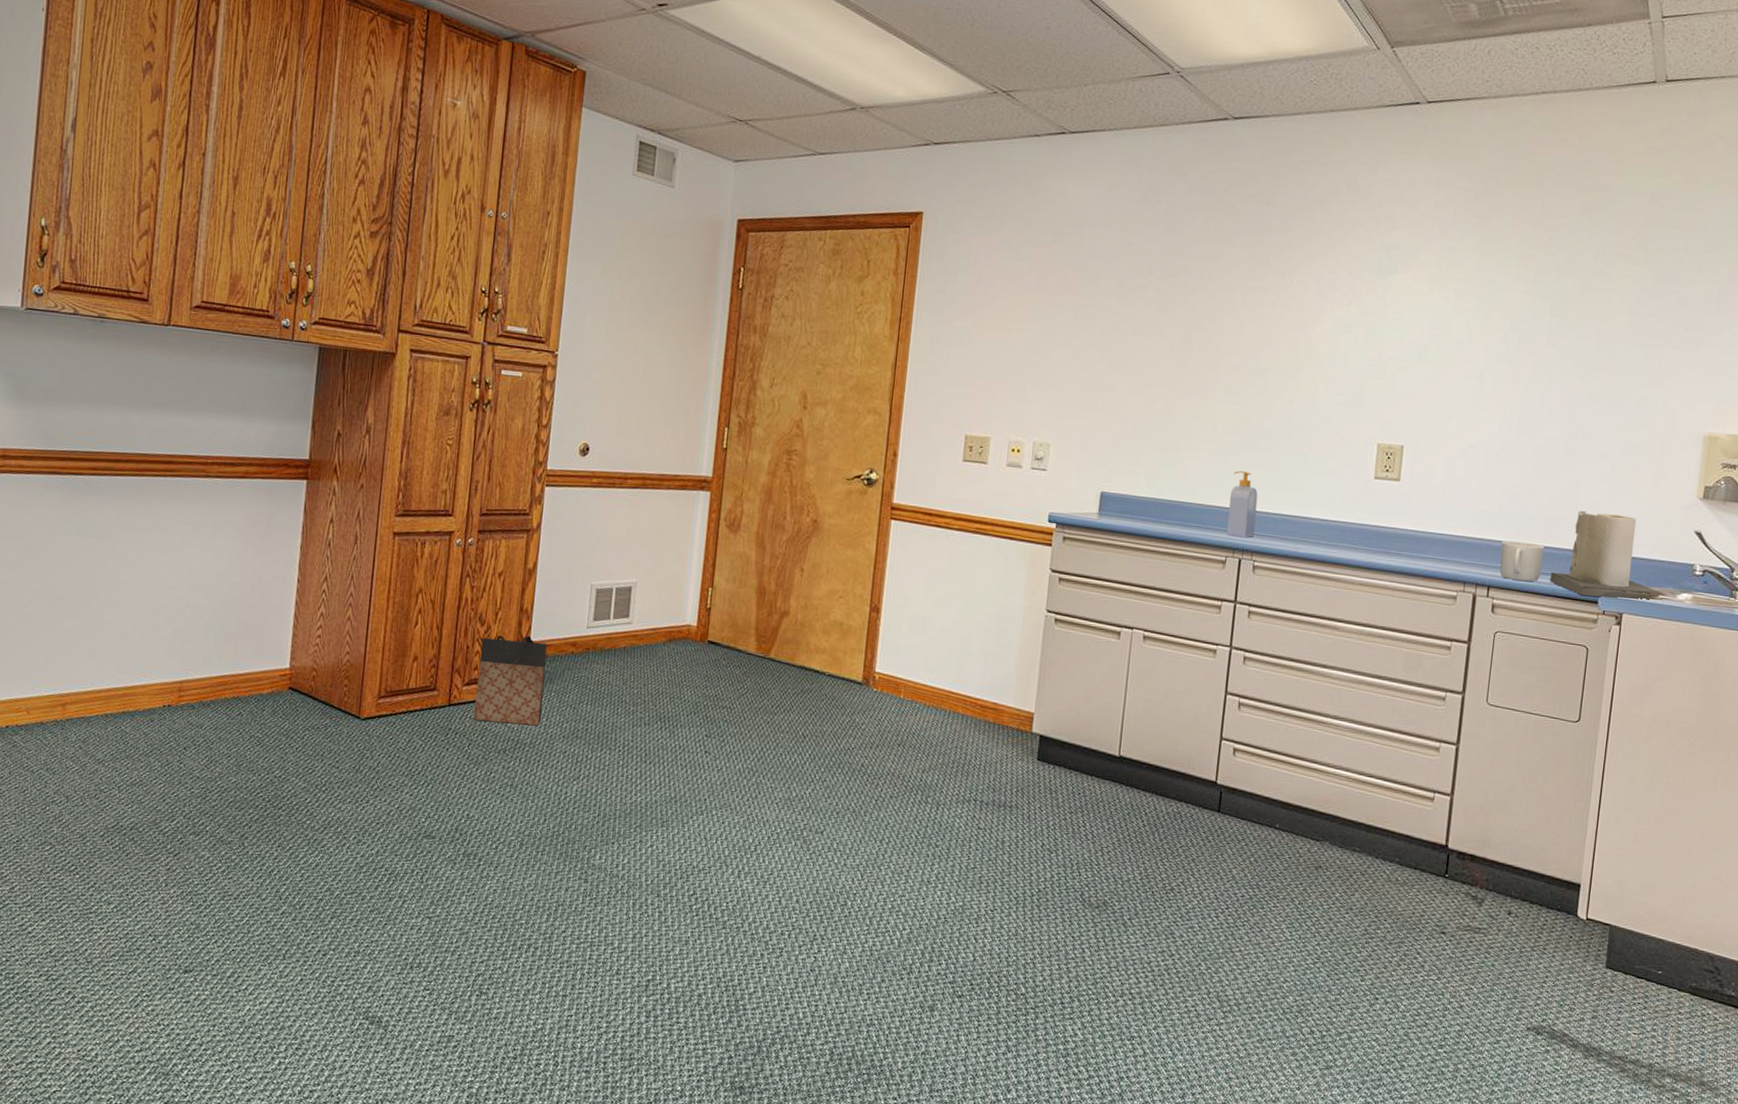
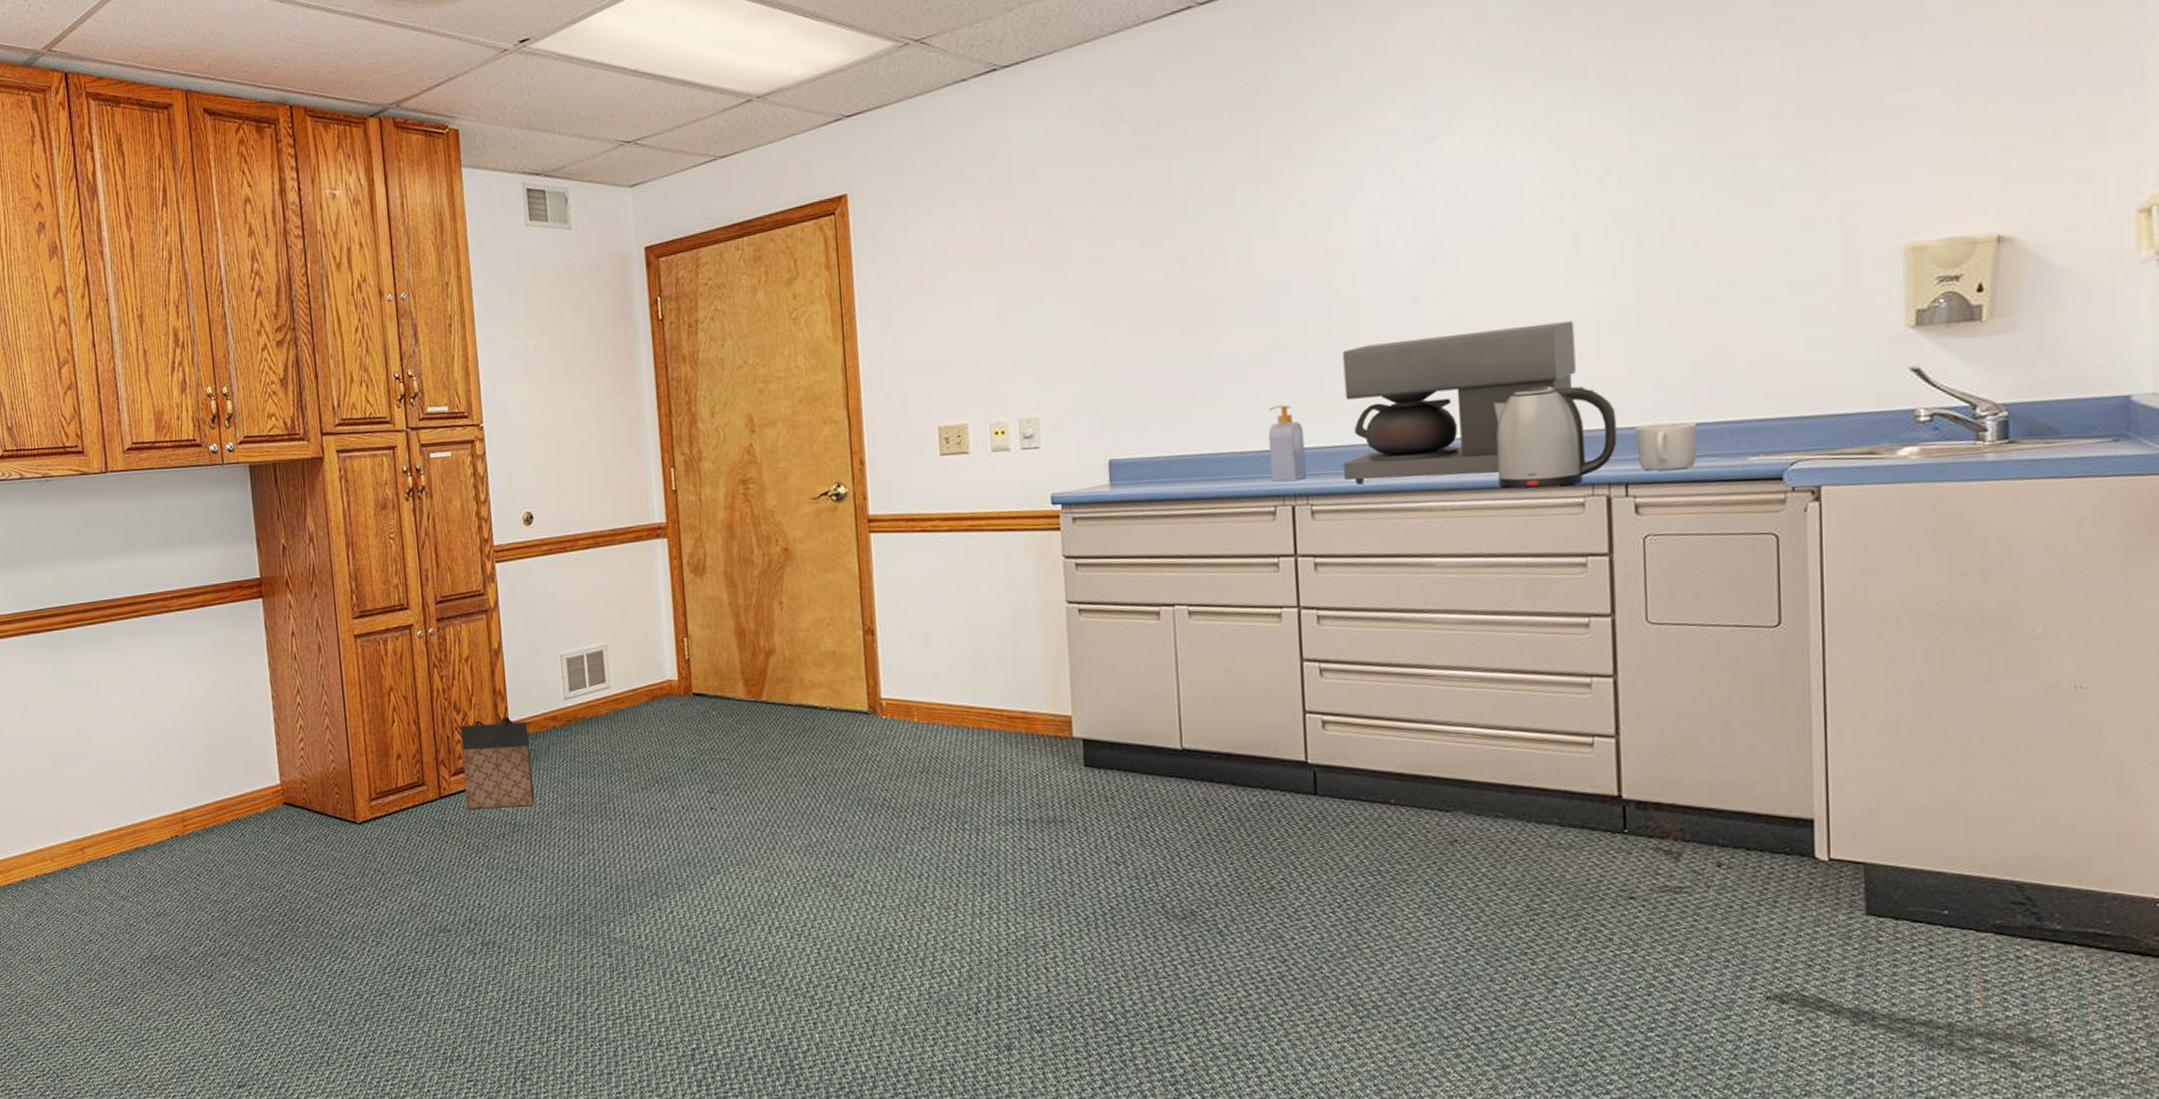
coffee maker: none [1283,433,1470,561] -> present [1343,321,1576,485]
kettle: none [1396,493,1490,580] -> present [1492,385,1617,489]
paper towel roll: present [1550,510,1664,602] -> none [1710,366,1879,474]

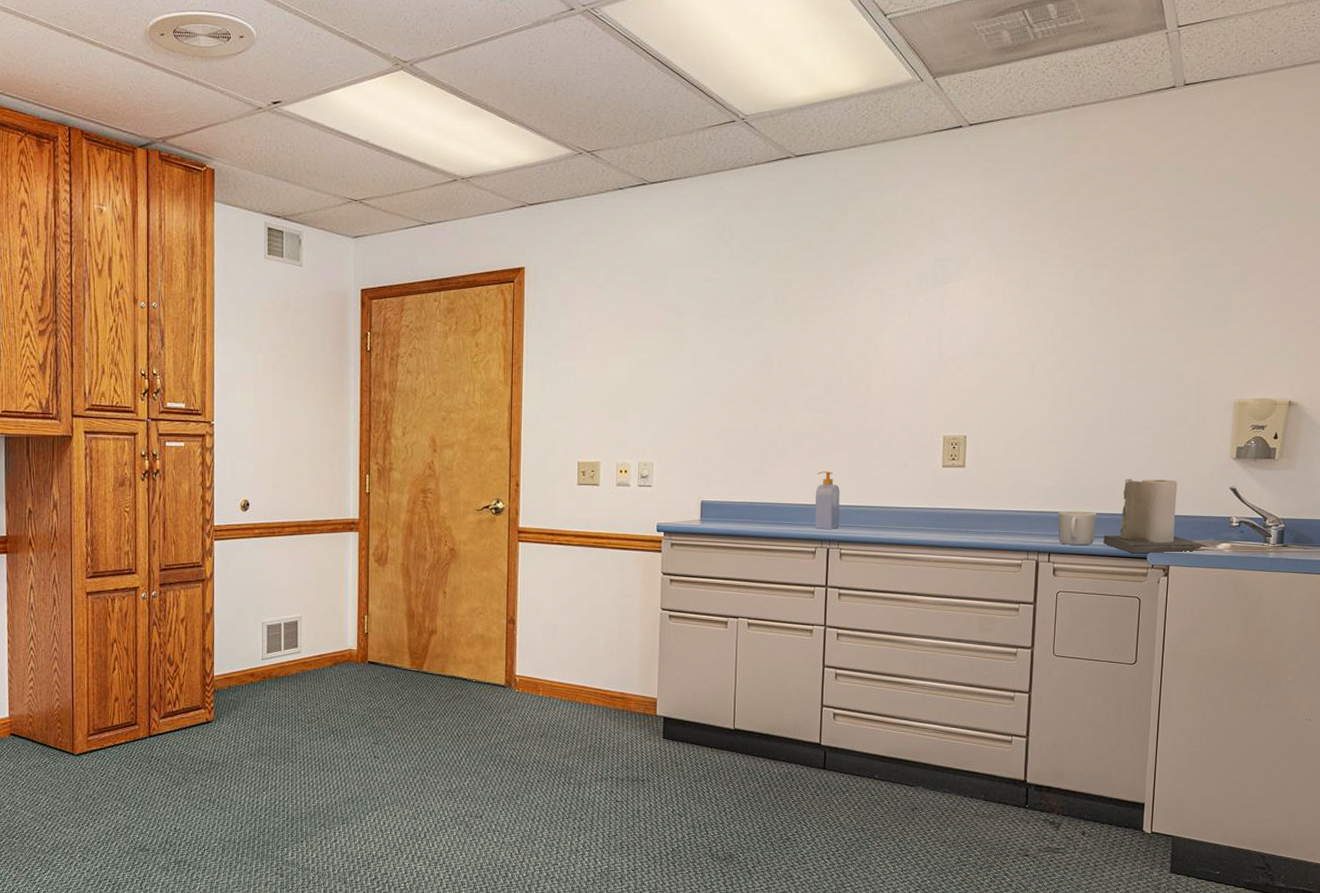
bag: present [460,716,535,809] -> none [171,670,231,748]
coffee maker: present [1343,321,1576,485] -> none [865,430,1026,537]
kettle: present [1492,385,1617,489] -> none [966,475,1047,551]
paper towel roll: none [1710,366,1879,474] -> present [1103,478,1206,554]

